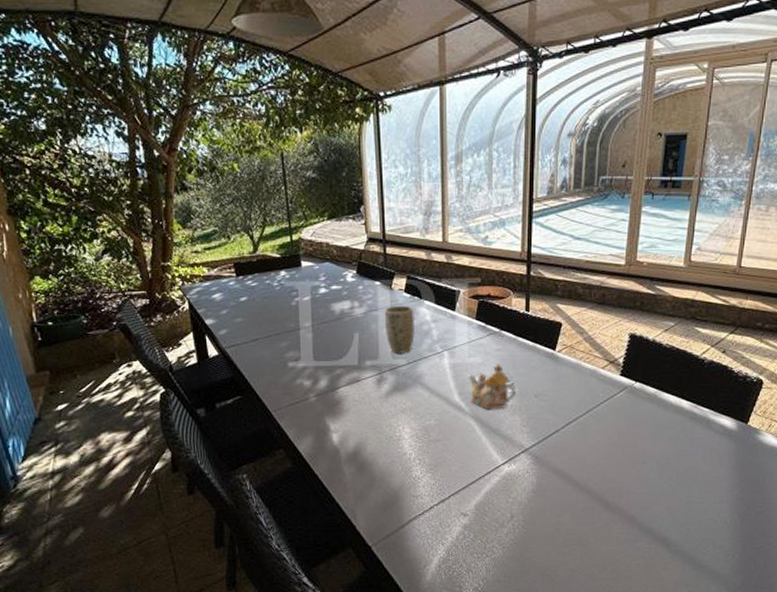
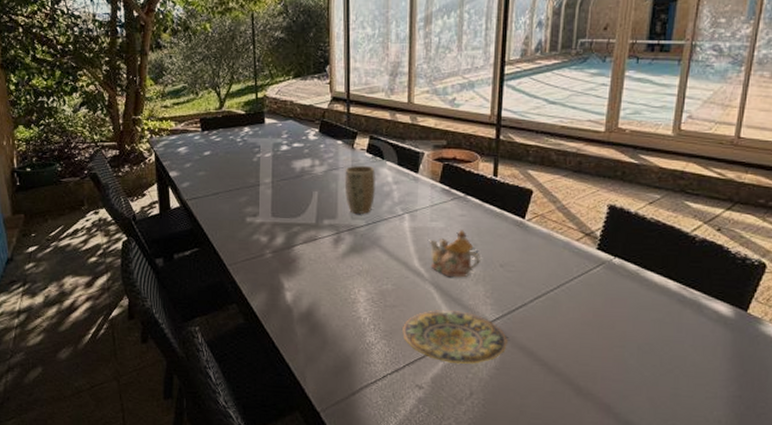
plate: none [447,440,543,491] -> present [403,309,508,365]

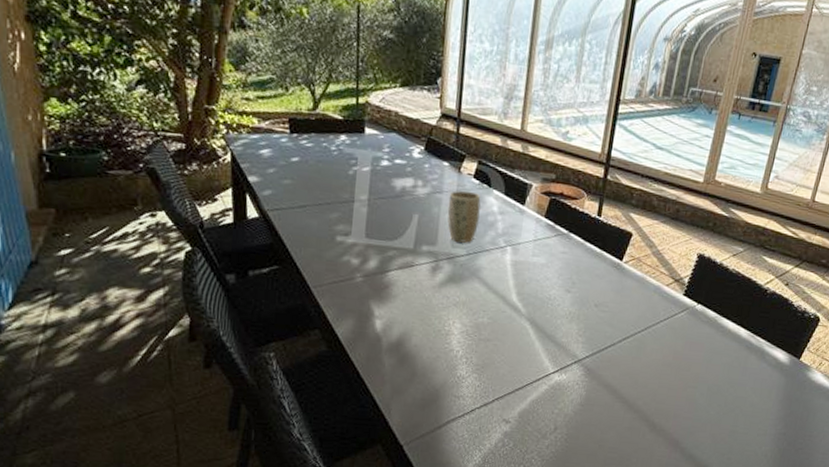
plate: present [403,309,508,365] -> none [494,345,595,400]
teapot: present [429,230,480,278] -> none [528,267,577,315]

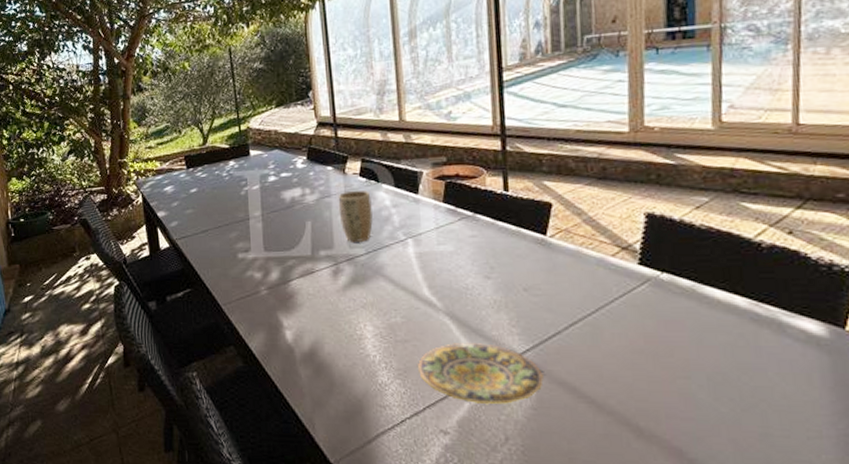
plate: none [494,345,595,400] -> present [418,342,543,405]

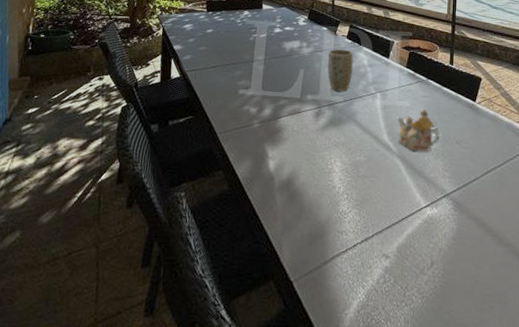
plate: present [418,342,543,405] -> none [372,181,463,234]
teapot: none [438,252,500,306] -> present [397,109,440,152]

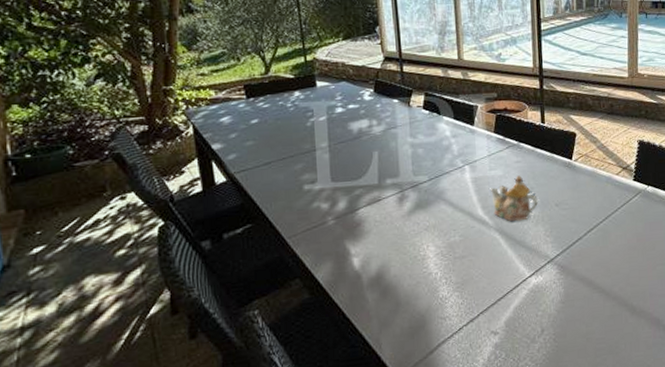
plant pot: present [327,48,354,91] -> none [403,121,435,170]

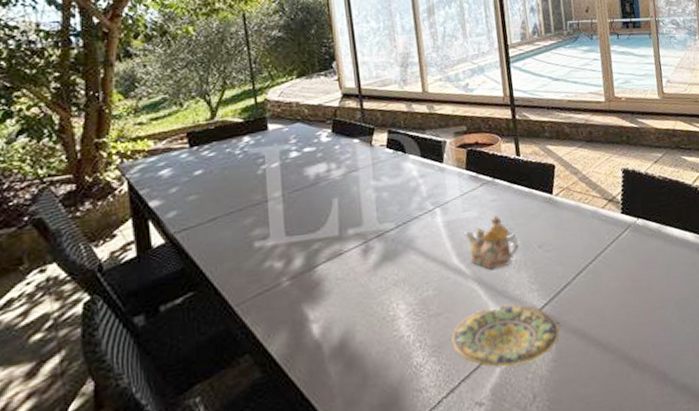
plate: none [473,252,569,305] -> present [451,304,560,367]

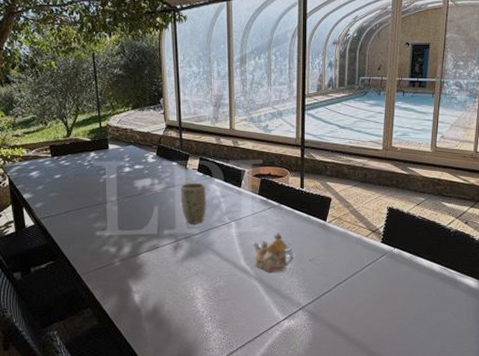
plant pot: none [365,162,402,217] -> present [180,182,206,224]
plate: present [451,304,560,367] -> none [234,299,318,344]

